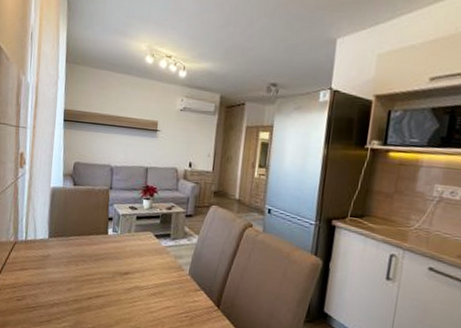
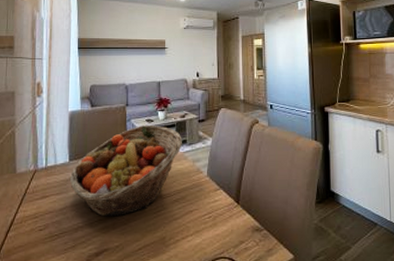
fruit basket: none [47,212,166,300] -> present [69,126,182,217]

